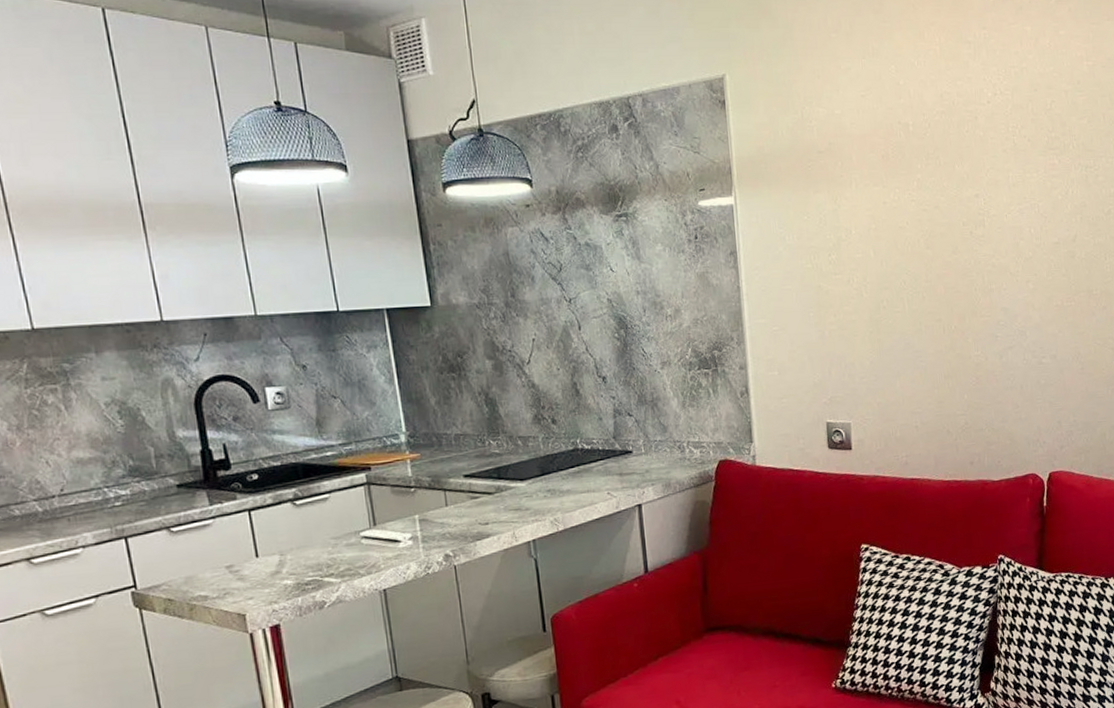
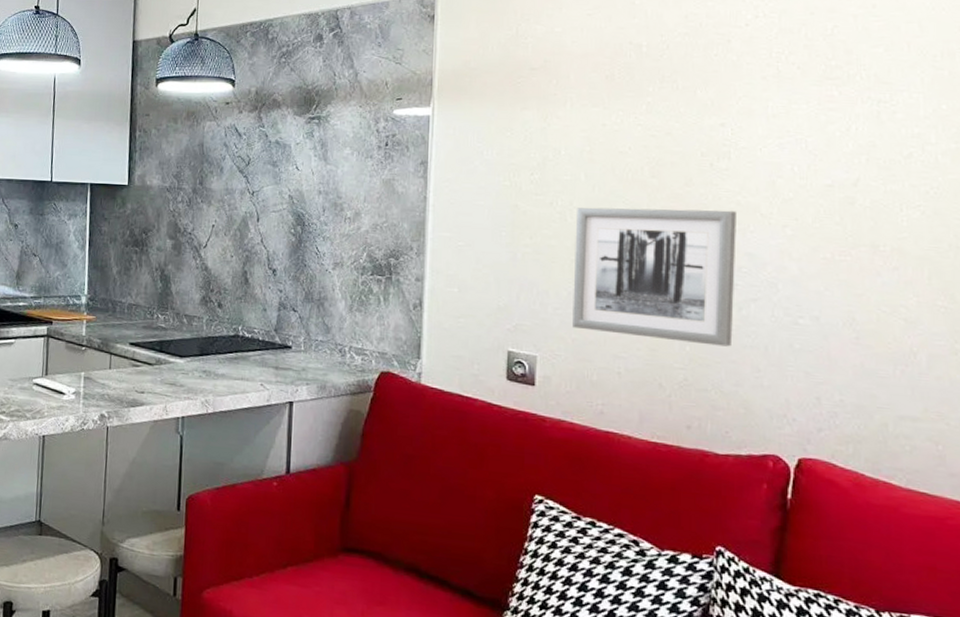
wall art: none [870,272,998,393] -> present [572,207,736,347]

